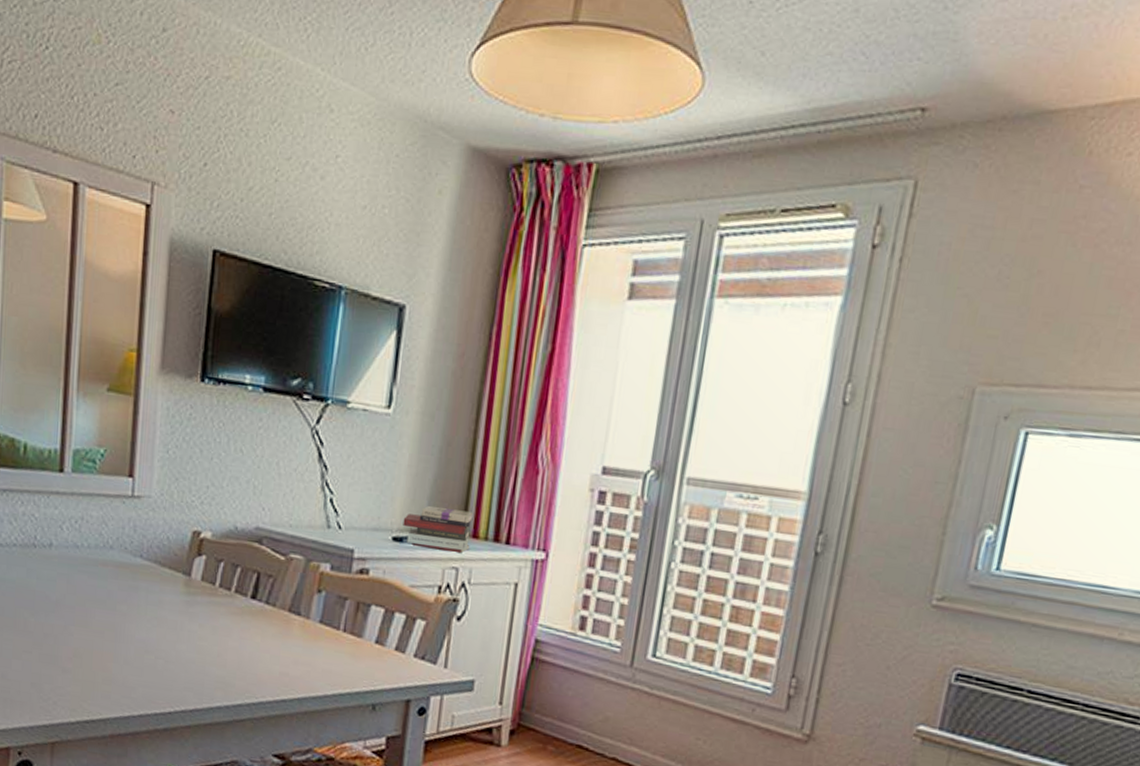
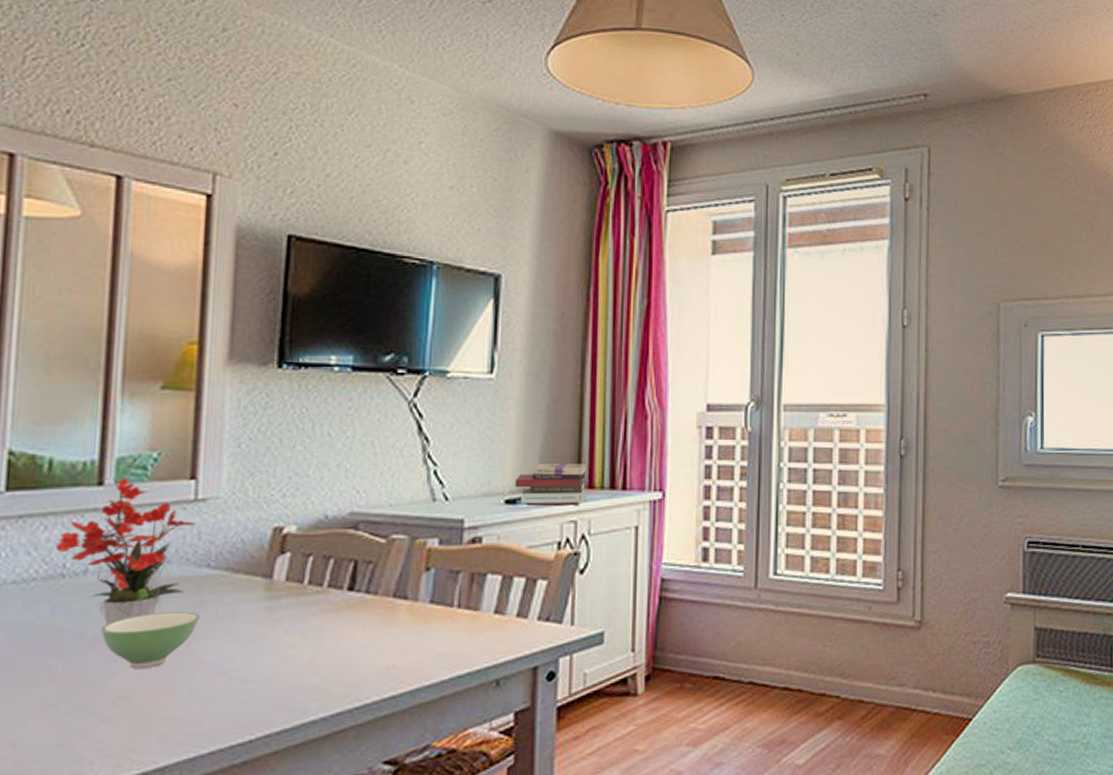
potted flower: none [29,468,133,593] -> present [55,478,196,625]
bowl: none [62,589,135,636] -> present [101,611,201,669]

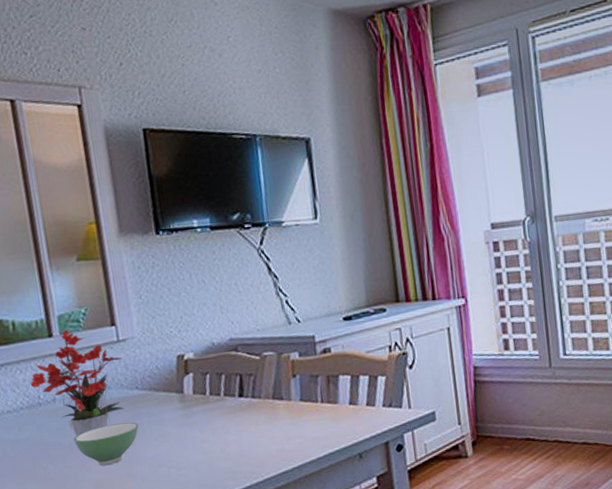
books: present [515,463,587,507] -> none [348,282,406,320]

